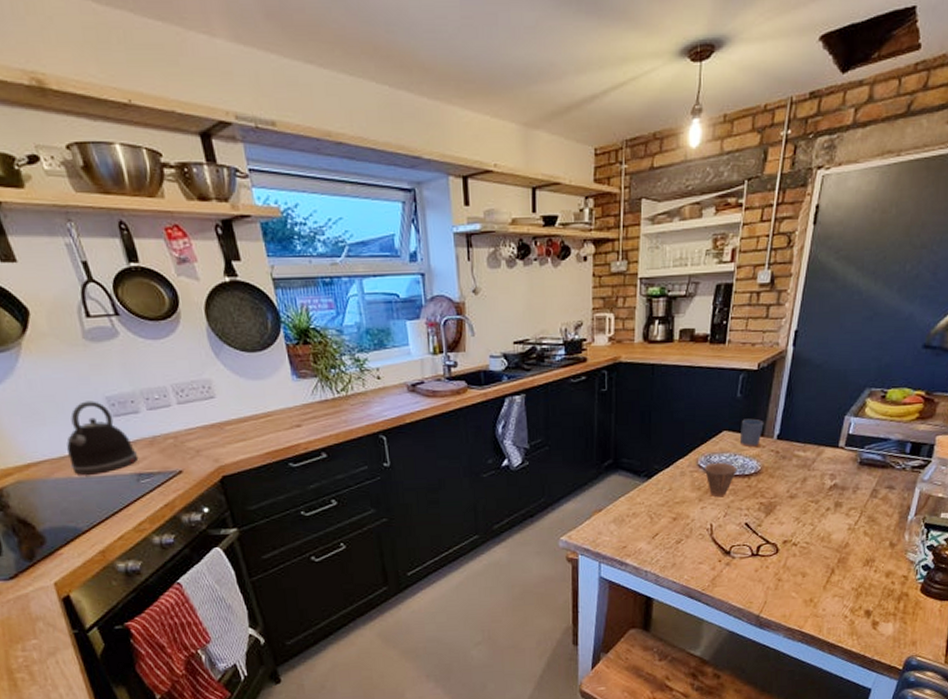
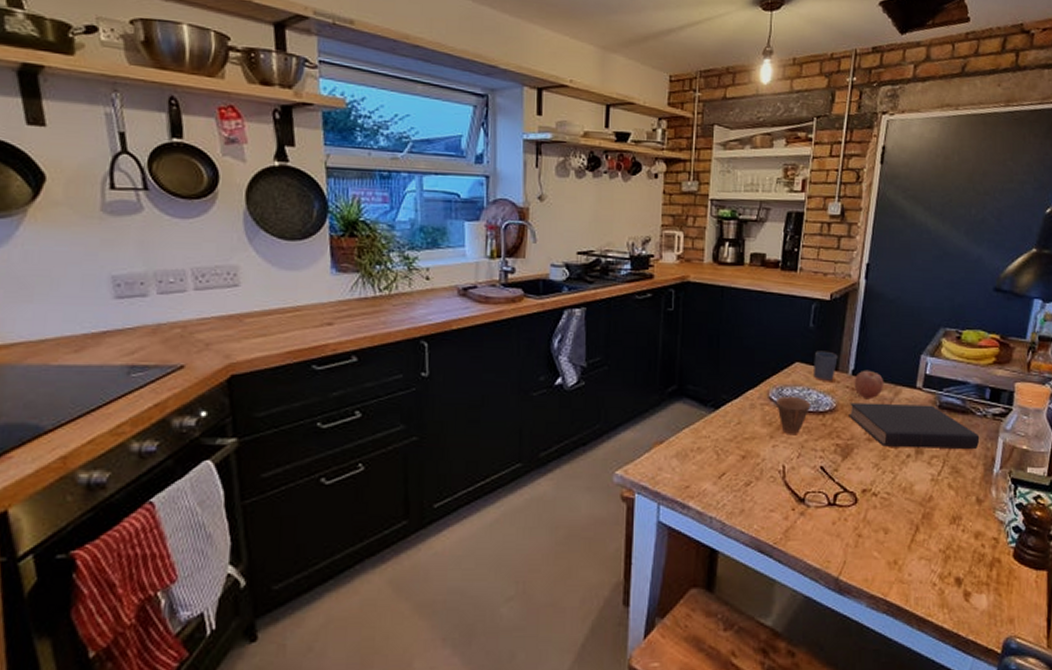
kettle: present [66,401,139,475] -> none [49,278,136,363]
book: none [772,462,897,502] -> present [848,402,980,450]
fruit: none [778,433,808,461] -> present [854,370,884,400]

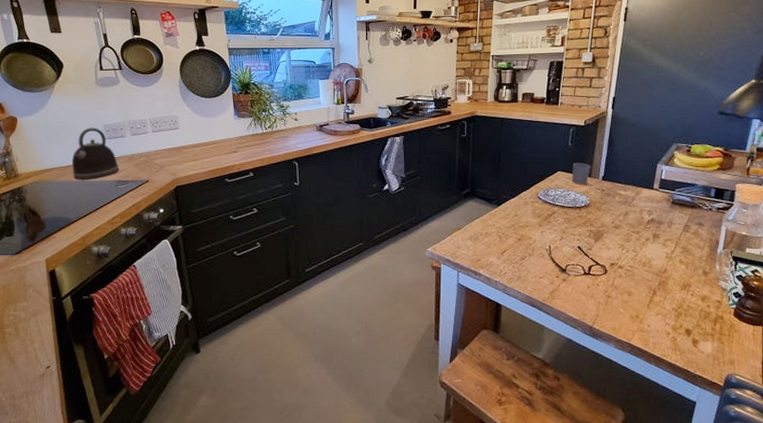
kettle: none [49,278,136,363] -> present [72,127,120,180]
cup: present [777,395,811,436] -> none [544,195,570,224]
book: present [848,402,980,450] -> none [599,200,706,235]
fruit: present [854,370,884,400] -> none [603,176,628,198]

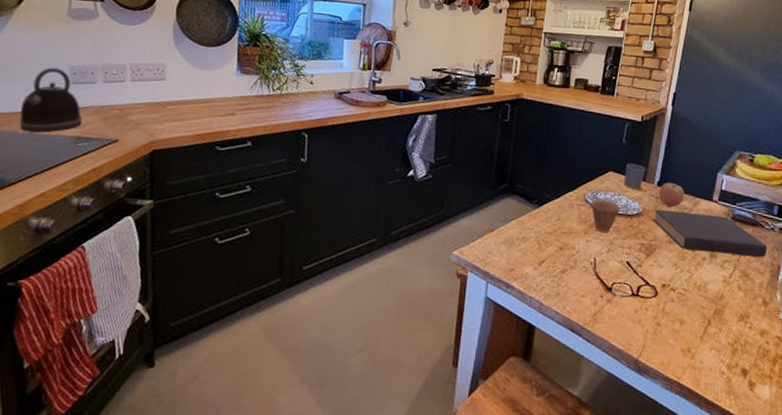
cup: none [544,195,570,224] -> present [591,199,621,234]
book: none [599,200,706,235] -> present [653,209,768,258]
fruit: none [603,176,628,198] -> present [658,182,685,208]

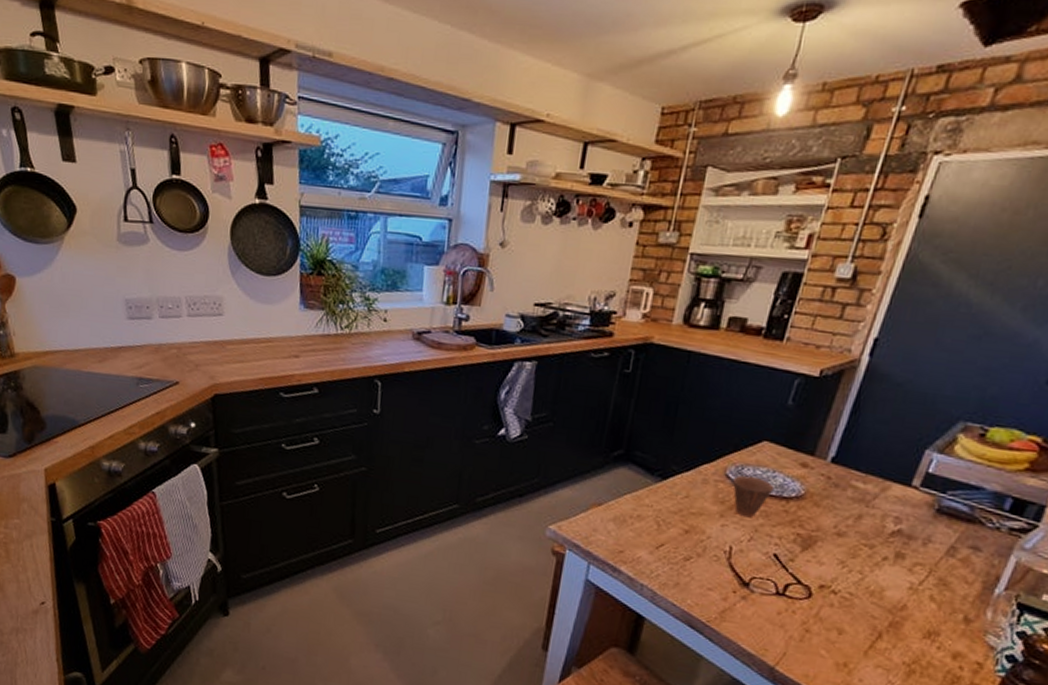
kettle: present [18,67,83,133] -> none [81,300,143,372]
mug: present [623,163,646,190] -> none [782,431,817,466]
book: present [653,209,768,258] -> none [818,492,985,565]
fruit: present [658,182,685,208] -> none [830,458,871,492]

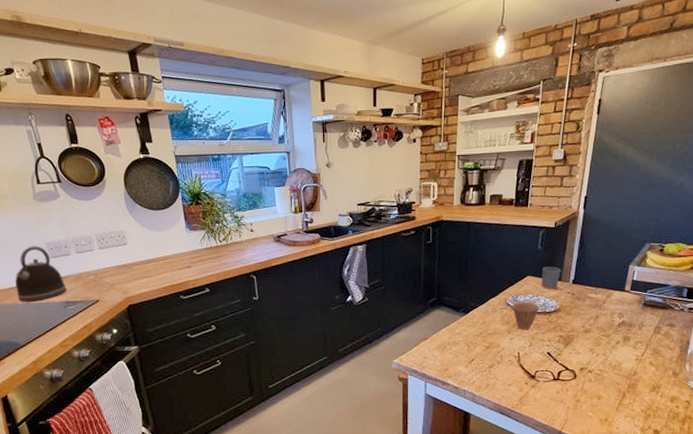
kettle: none [81,300,143,372] -> present [15,246,67,302]
mug: none [782,431,817,466] -> present [541,266,561,289]

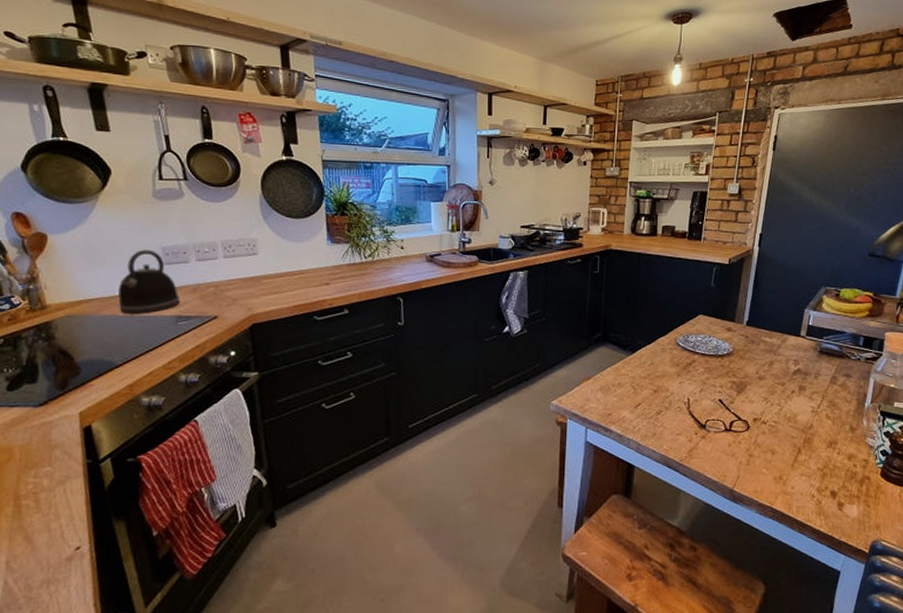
cup: present [513,301,540,331] -> none [683,342,712,374]
mug: present [541,266,561,289] -> none [713,305,735,330]

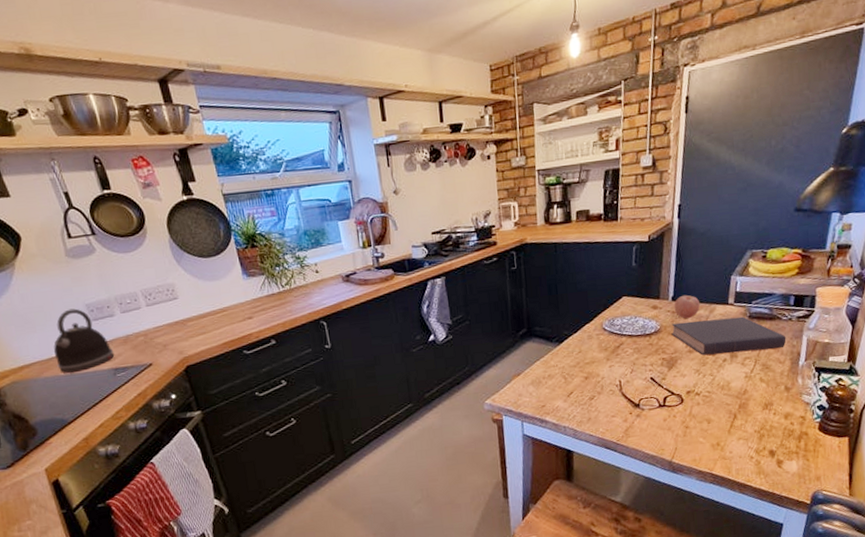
book: none [743,348,854,388] -> present [671,316,786,356]
fruit: none [748,321,774,346] -> present [674,294,701,319]

